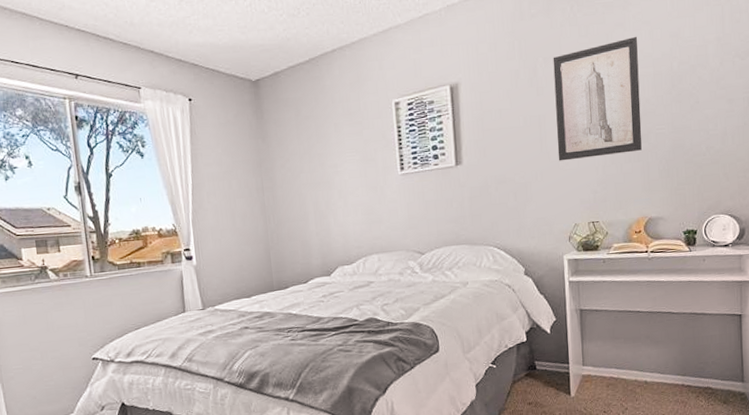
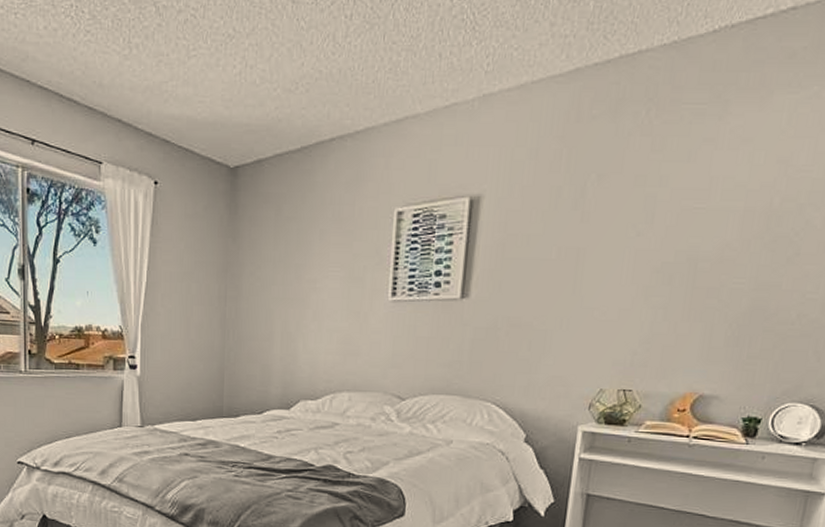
wall art: present [553,36,642,161] -> none [593,157,732,309]

